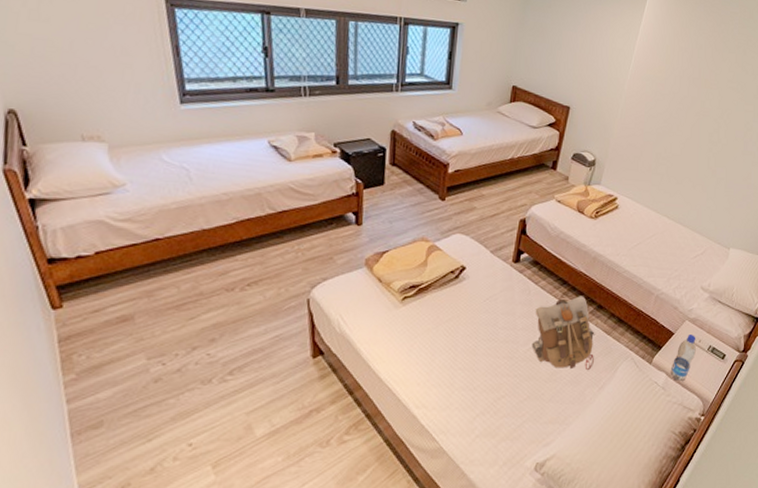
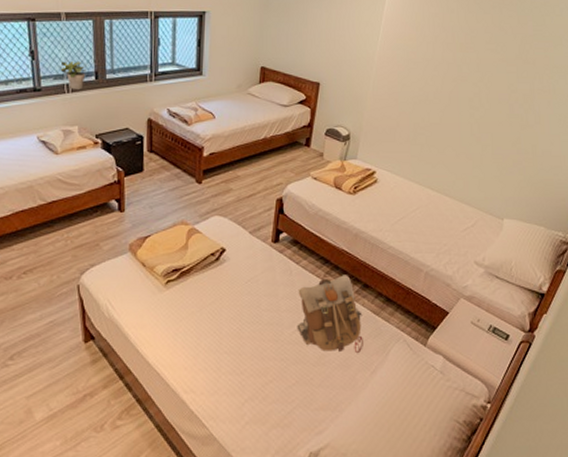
potted plant: none [297,61,327,94] -> present [60,60,86,90]
bottle: present [670,335,696,381] -> none [448,314,475,364]

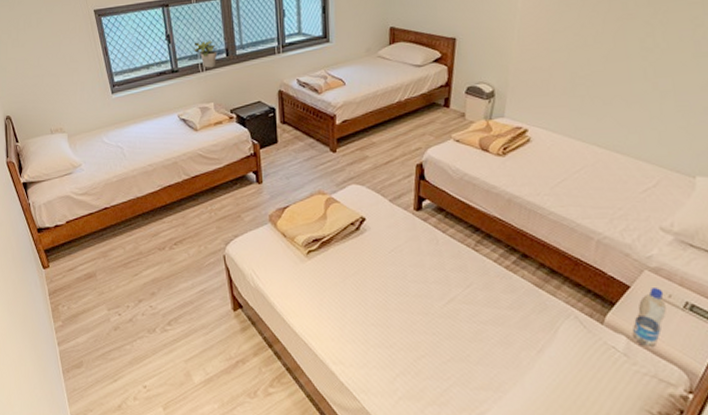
backpack: present [297,275,363,353] -> none [446,244,526,329]
bottle: none [448,314,475,364] -> present [631,288,666,346]

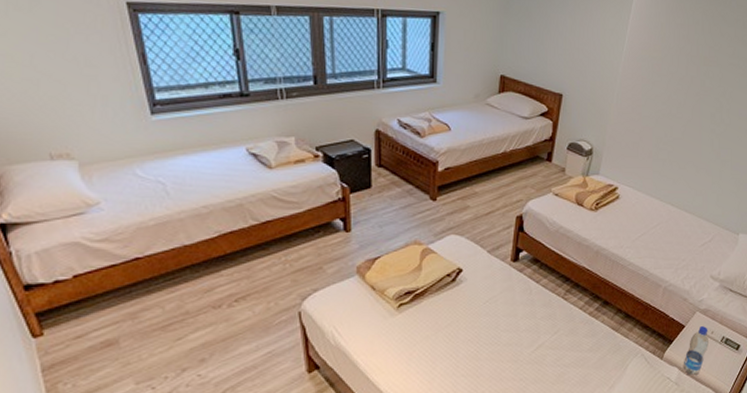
potted plant: present [194,40,217,68] -> none [271,62,303,96]

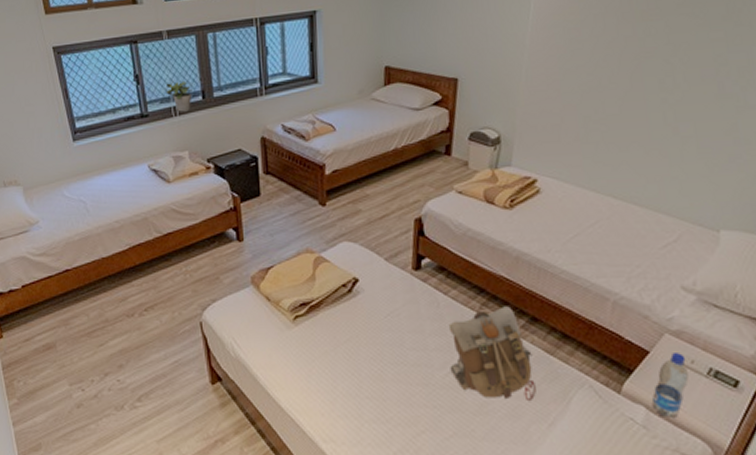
potted plant: none [271,62,303,96] -> present [165,80,192,112]
backpack: none [536,292,602,370] -> present [448,306,536,400]

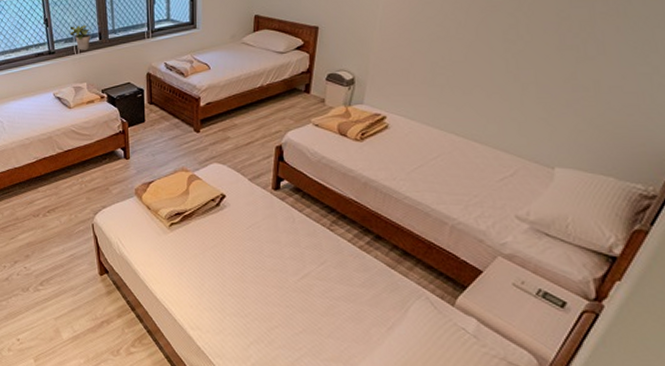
backpack: present [448,306,536,400] -> none [302,225,377,307]
bottle: present [651,353,689,417] -> none [482,274,518,330]

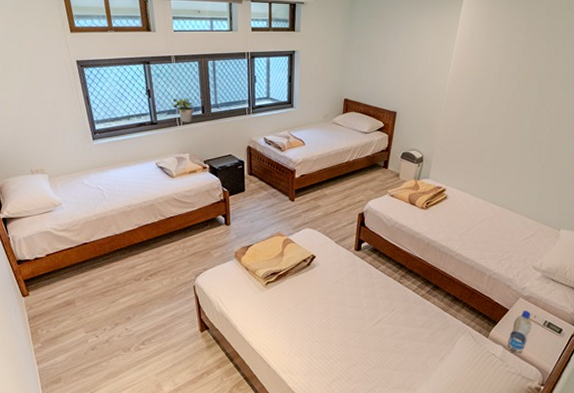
bottle: none [482,274,518,330] -> present [507,311,532,353]

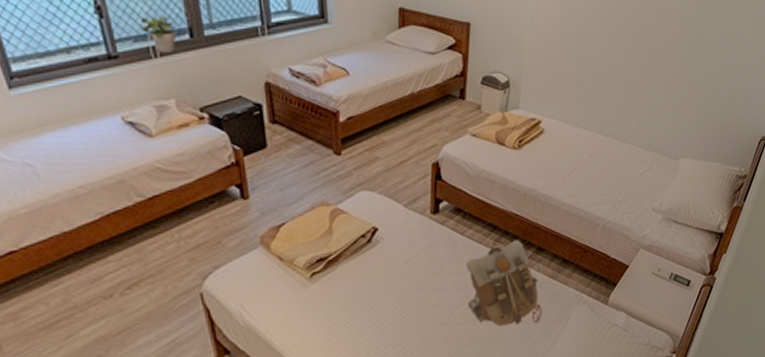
backpack: none [376,278,433,342] -> present [465,239,542,327]
bottle: present [507,311,532,353] -> none [630,264,657,319]

